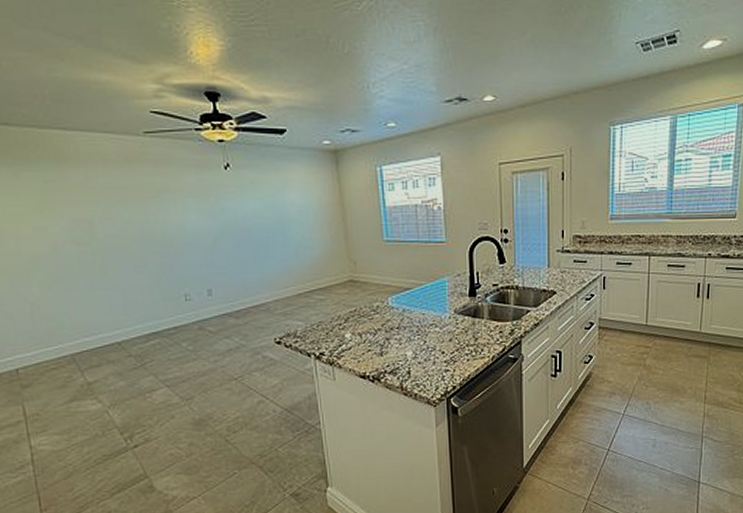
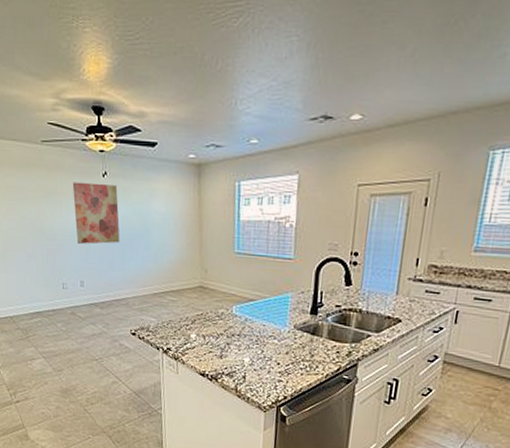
wall art: none [187,176,253,246] -> present [72,182,120,244]

